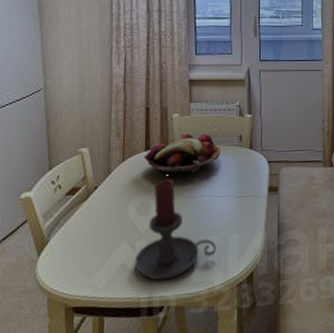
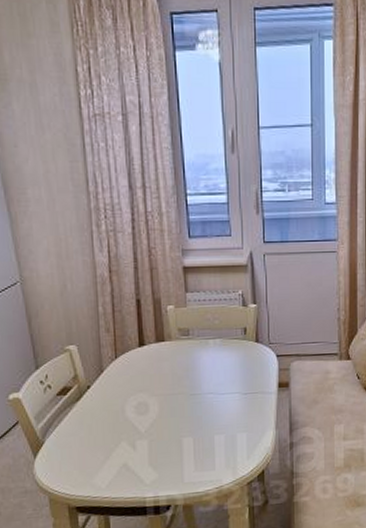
candle holder: present [135,178,216,281] -> none [137,376,223,480]
fruit basket: present [143,134,221,178] -> none [138,327,223,375]

